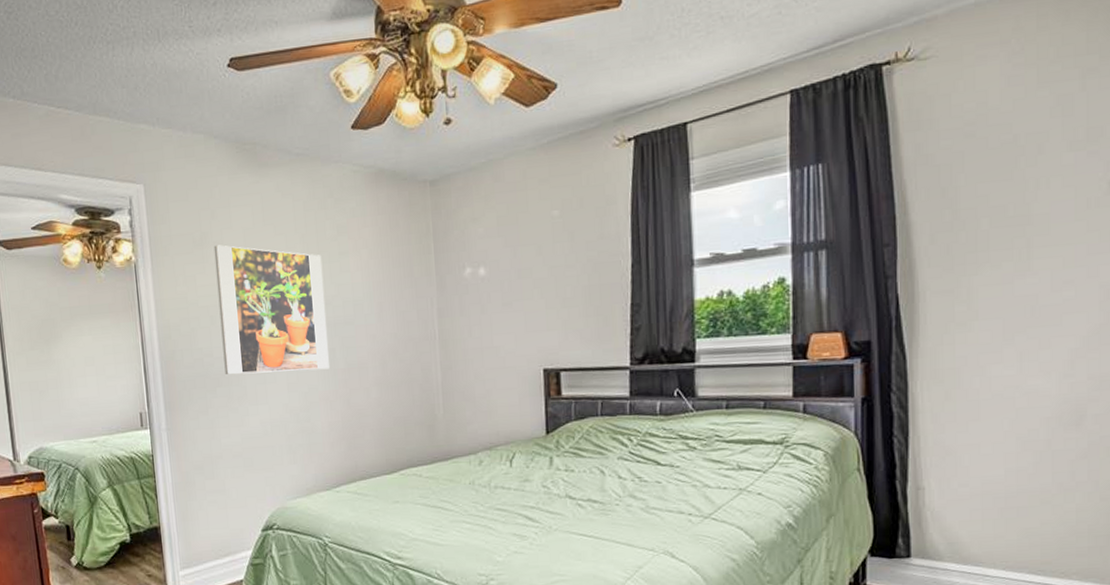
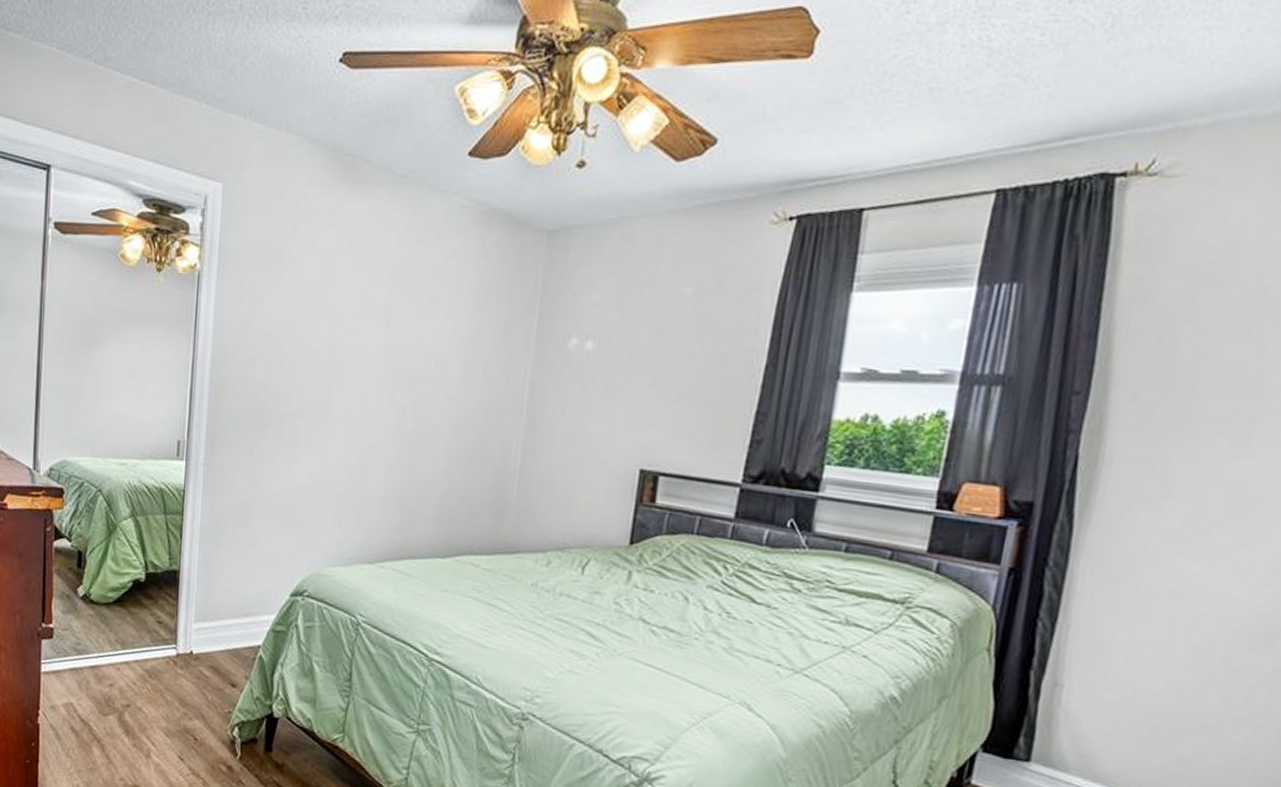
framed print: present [214,245,329,375] -> none [279,266,409,428]

